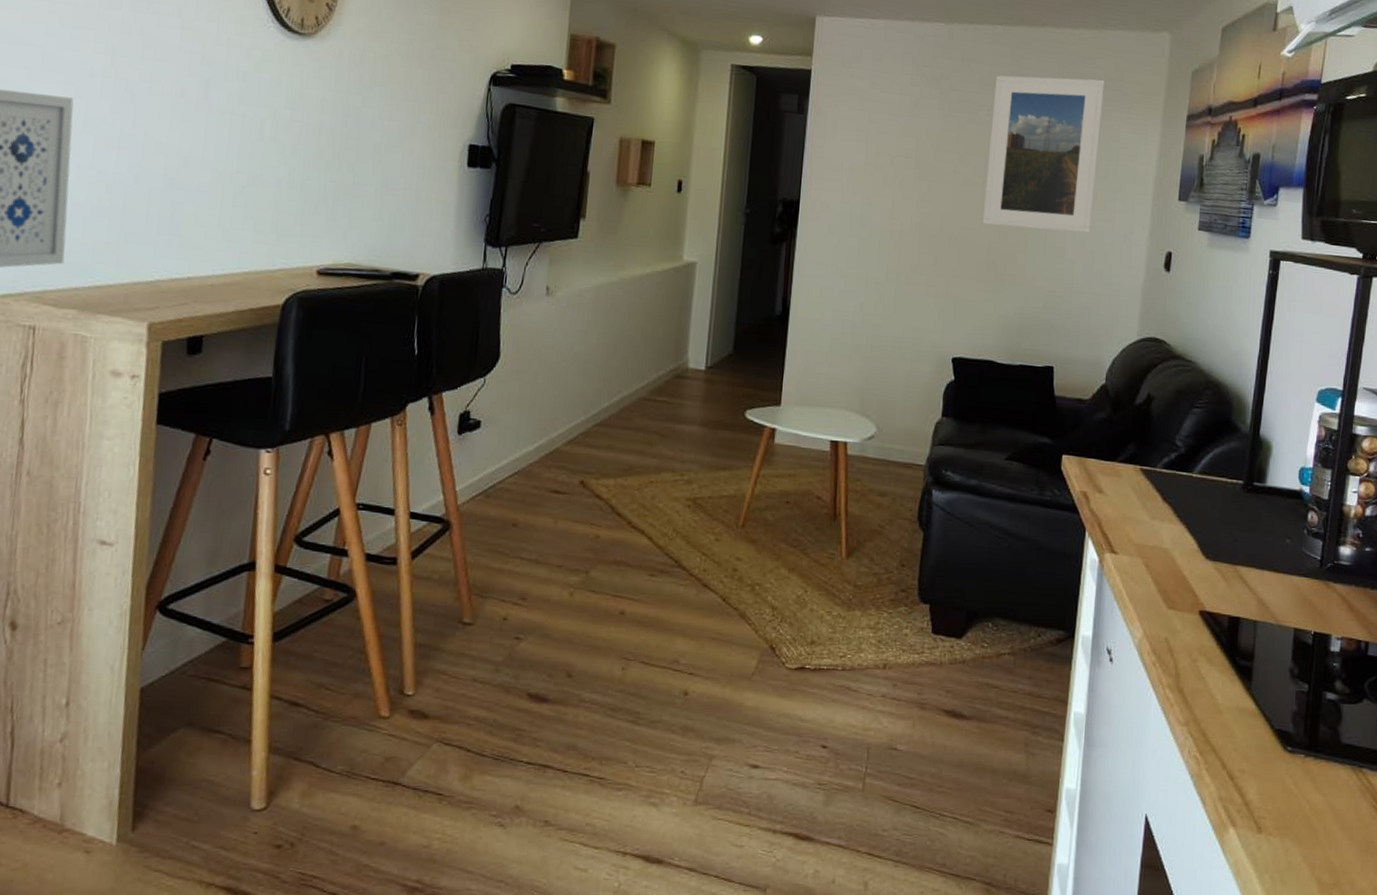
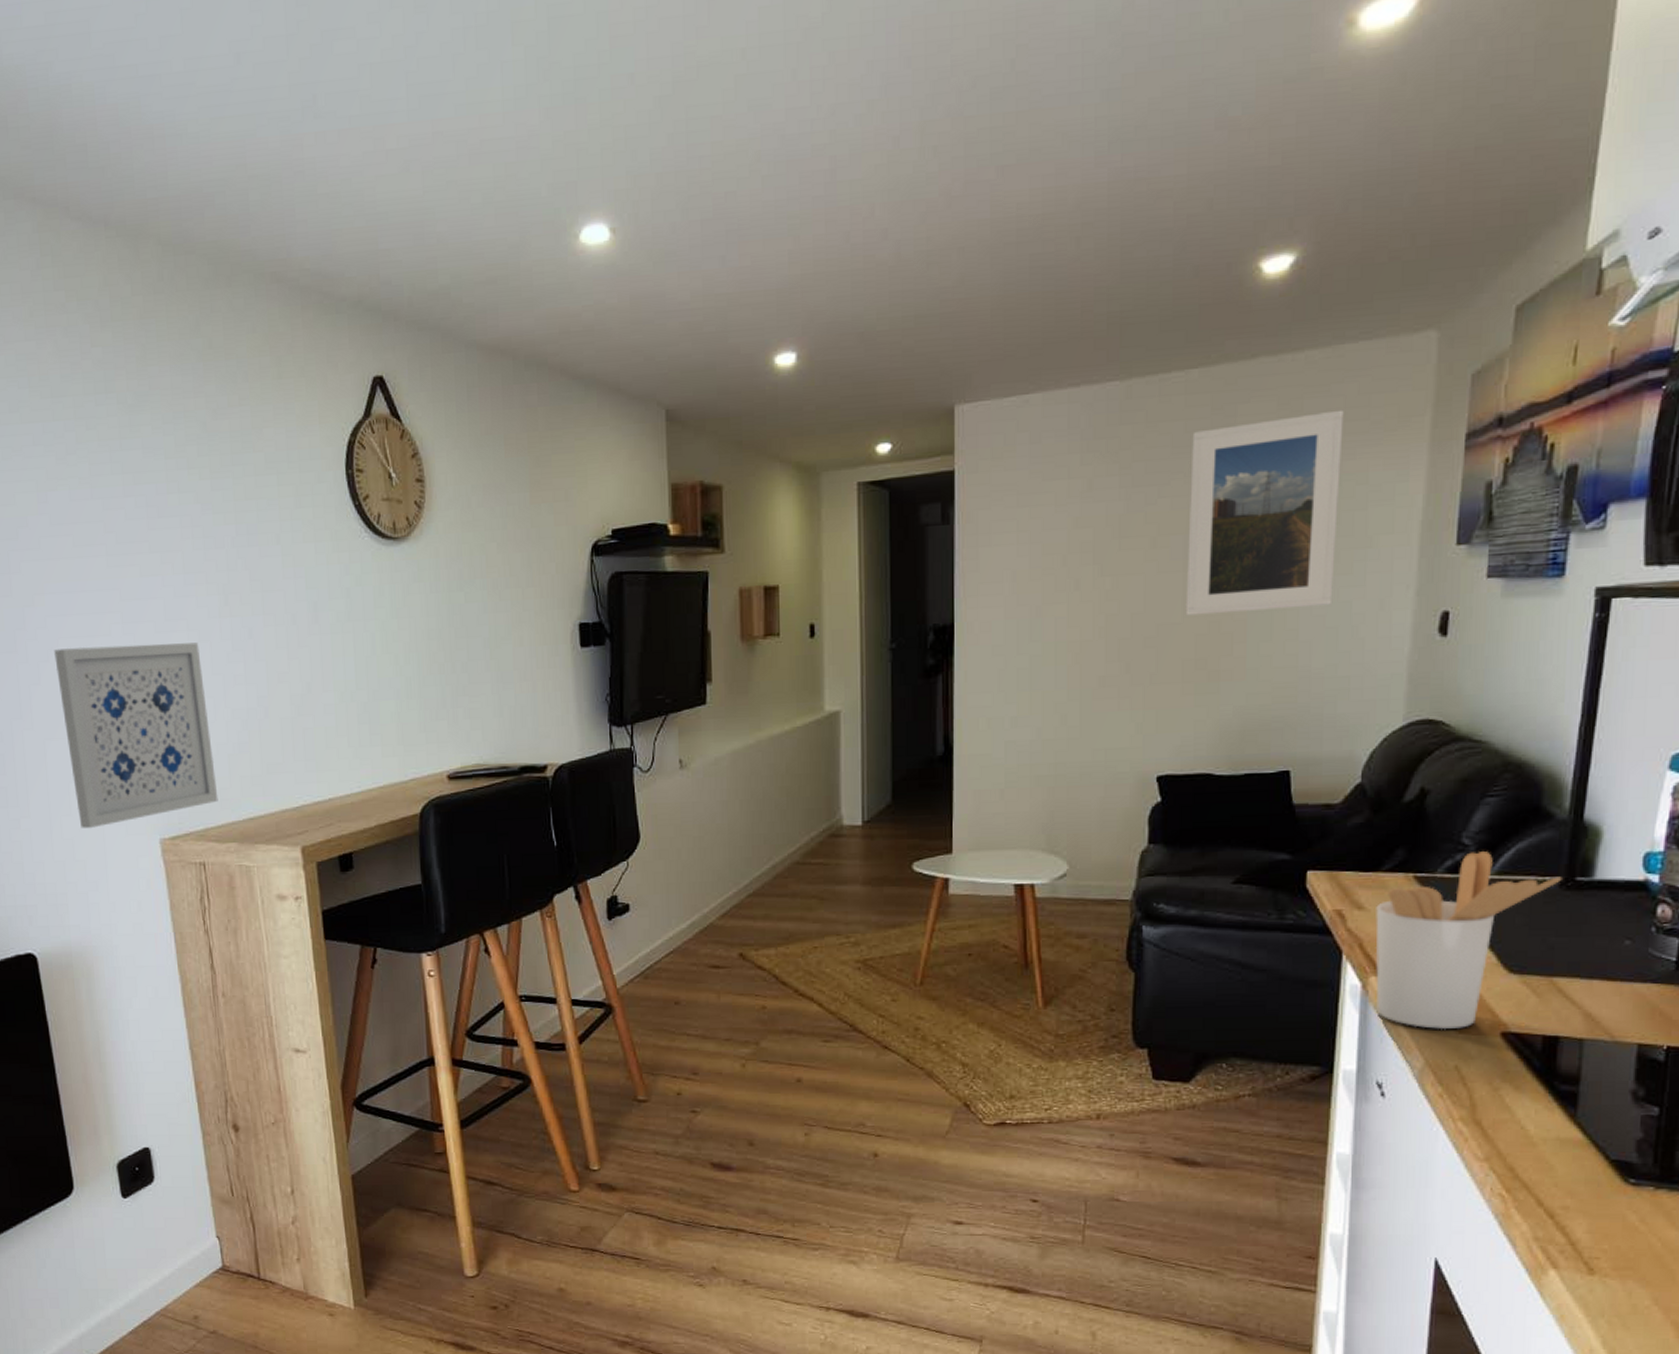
utensil holder: none [1108,452,1245,605] -> present [1375,851,1562,1030]

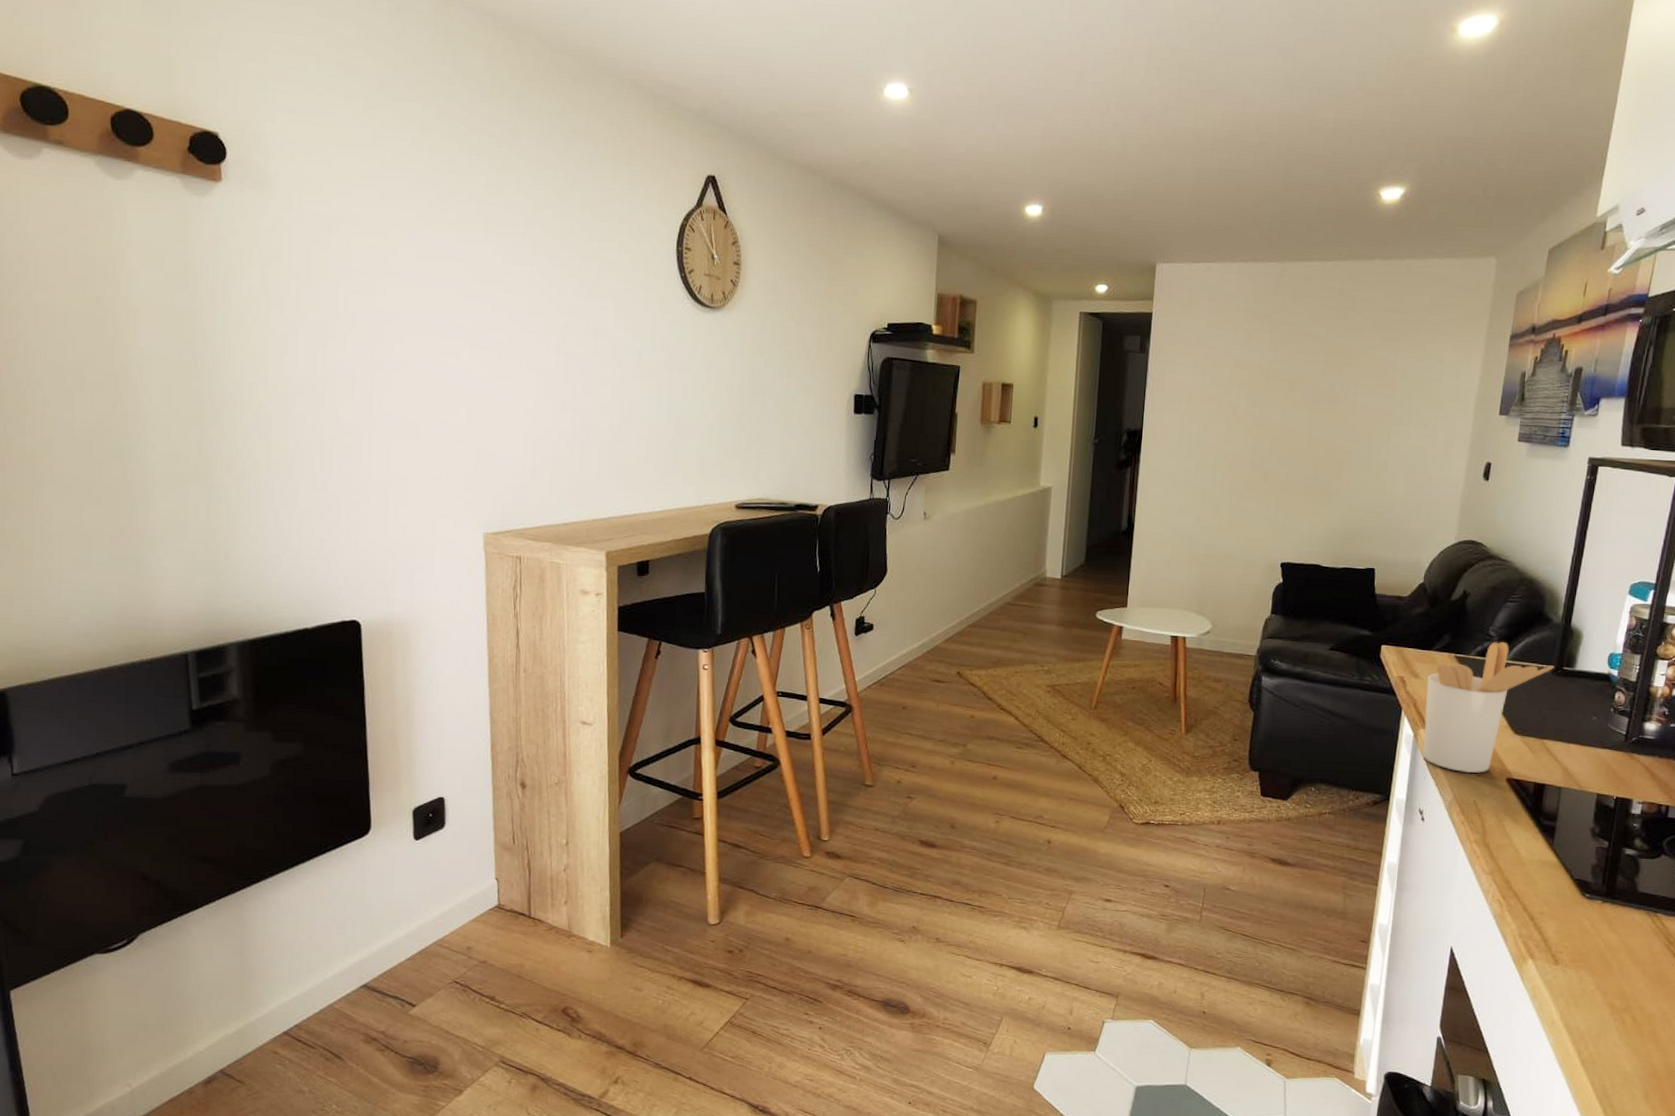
wall art: present [54,642,218,828] -> none [407,362,539,518]
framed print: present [1185,409,1344,616] -> none [1310,306,1430,448]

